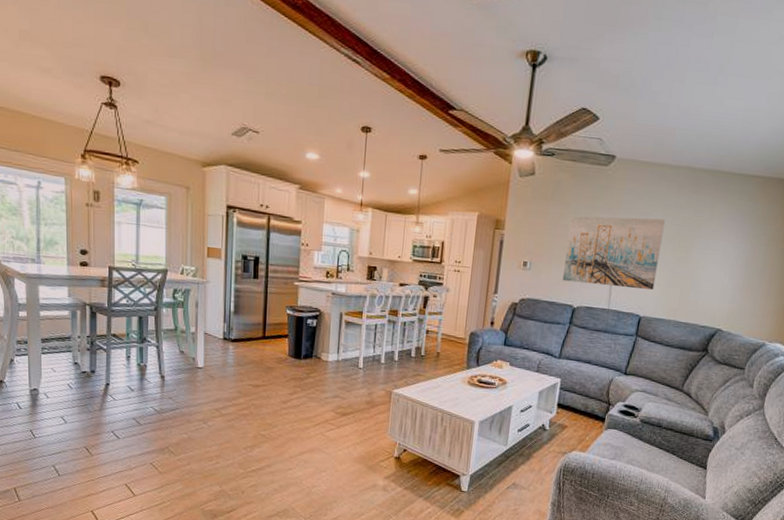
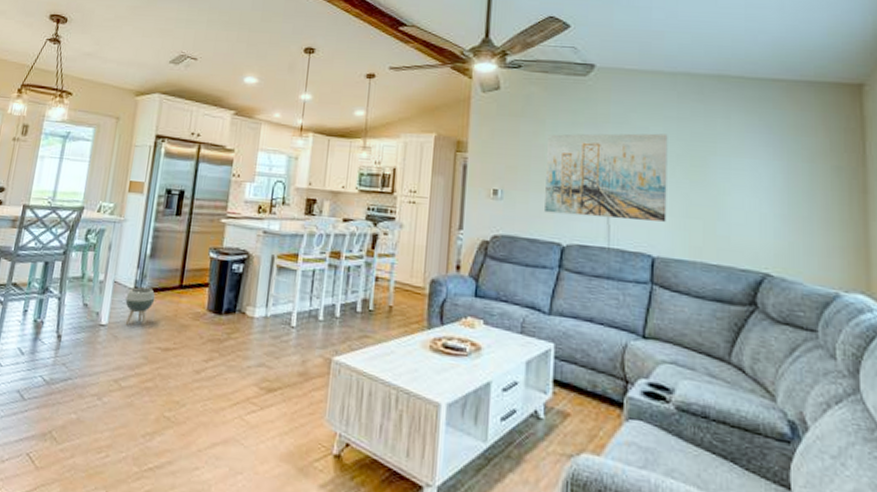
planter: none [217,338,243,368] -> present [125,287,156,325]

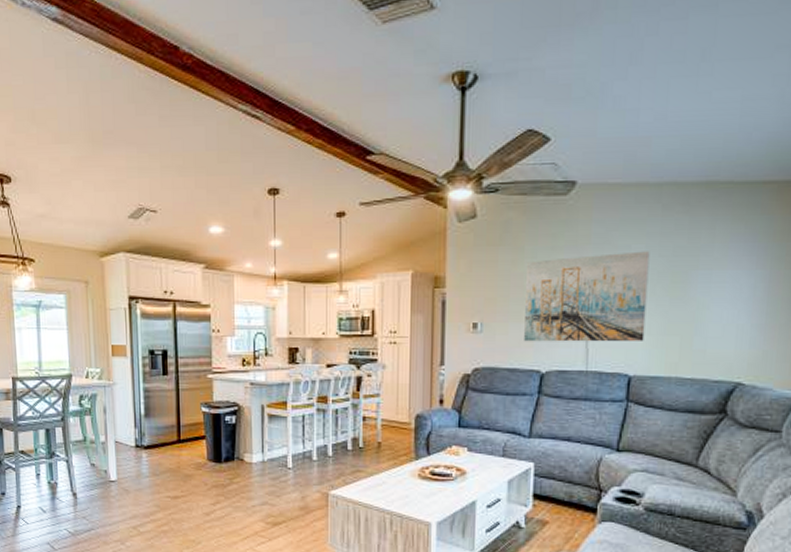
planter: present [125,287,156,325] -> none [129,445,157,479]

